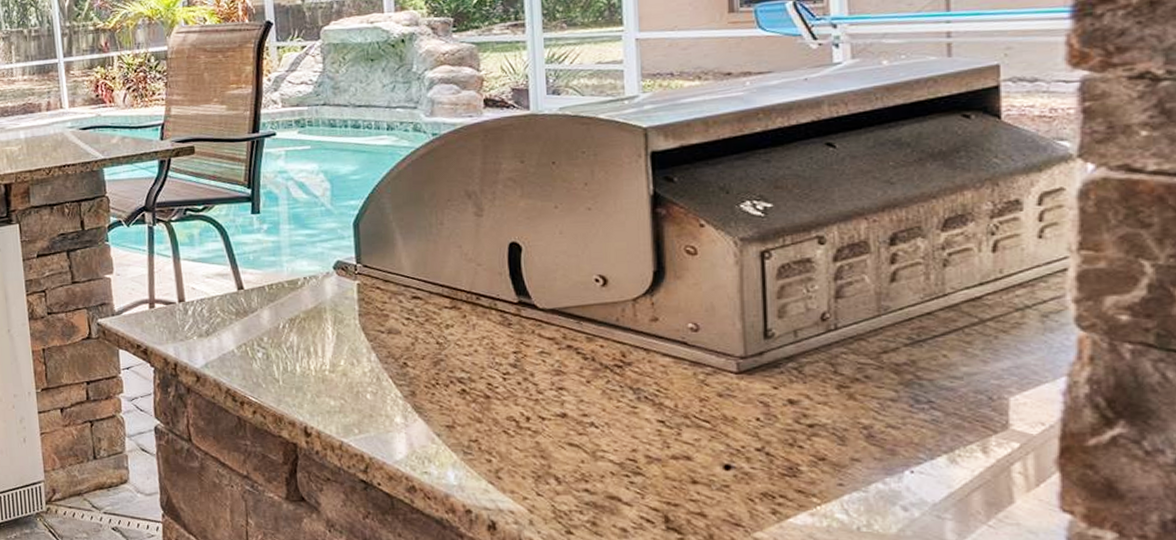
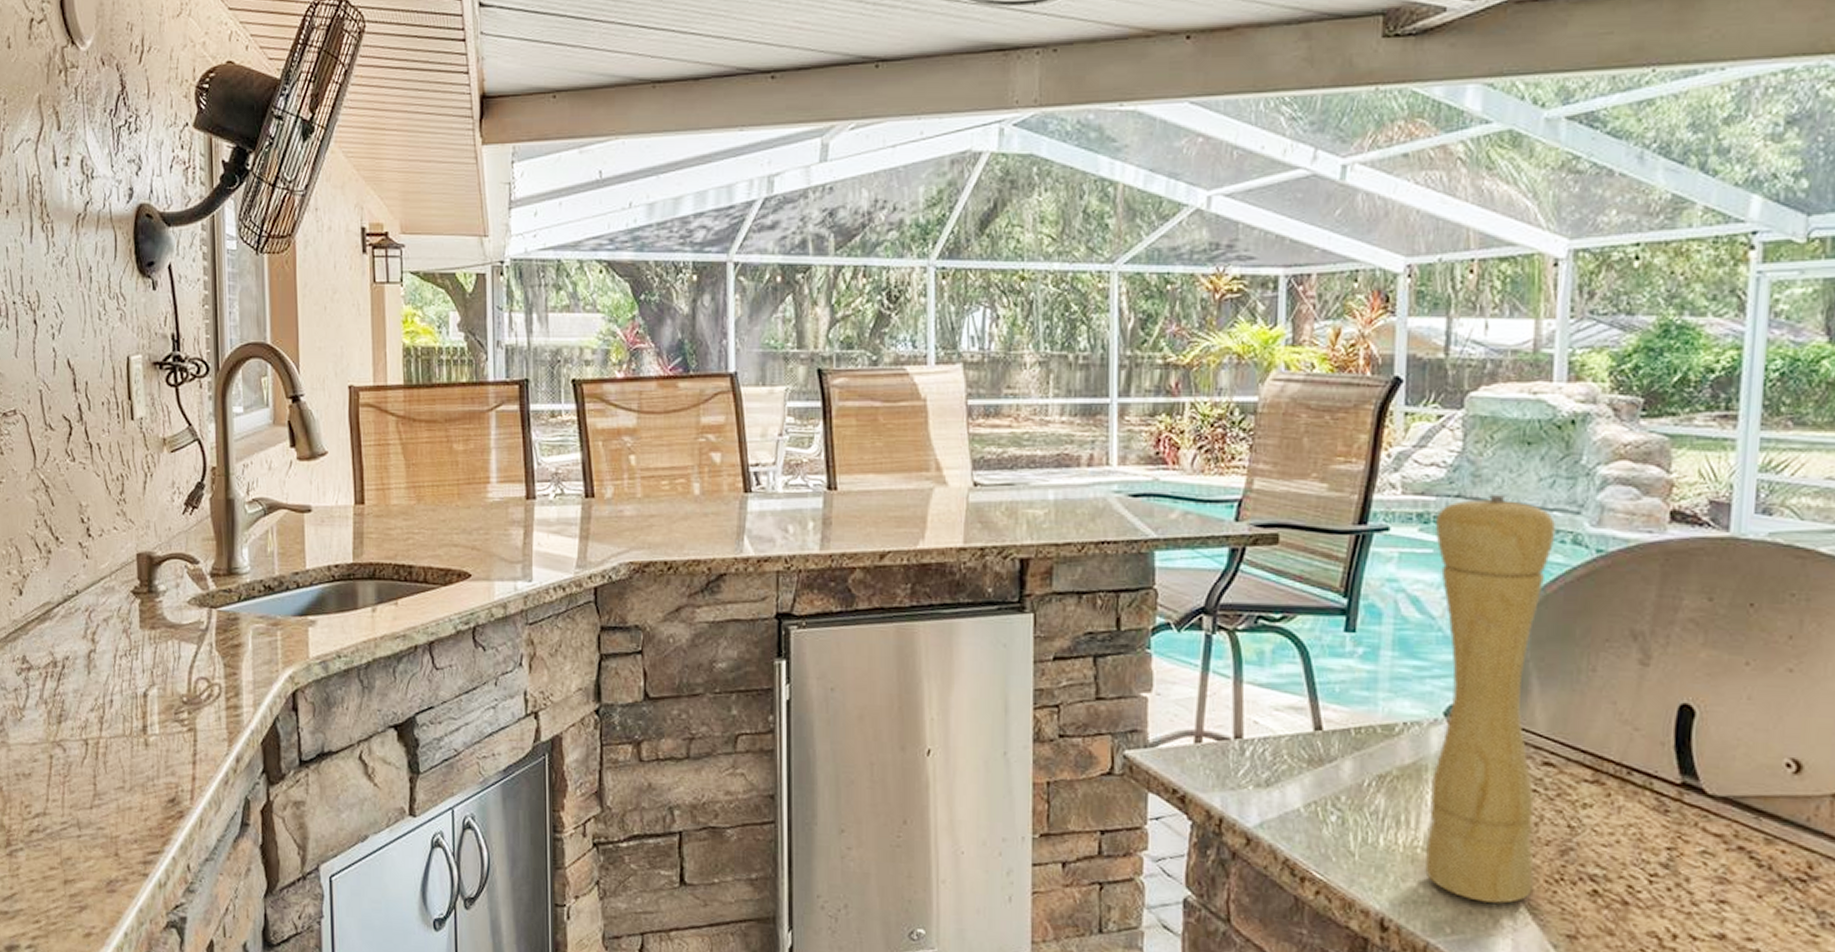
pepper mill: none [309,100,416,407] -> present [1425,495,1556,904]

